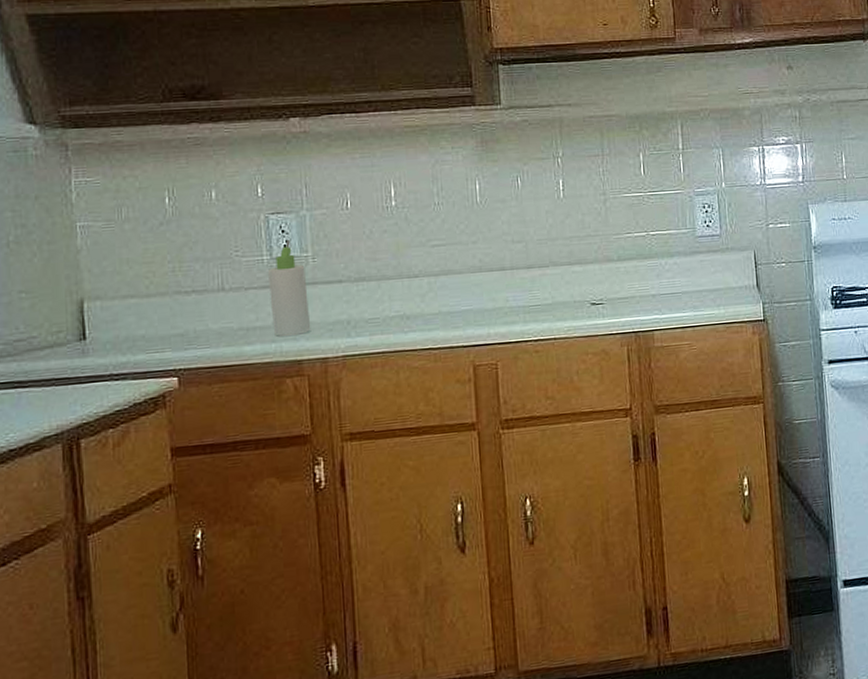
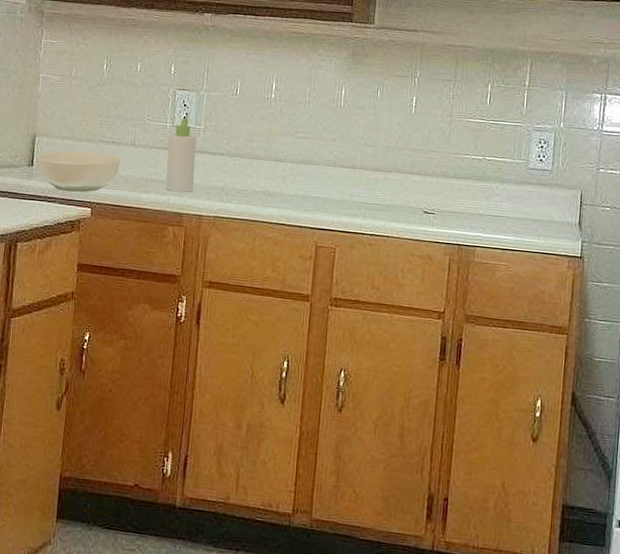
bowl: none [88,306,210,363] -> present [35,151,122,193]

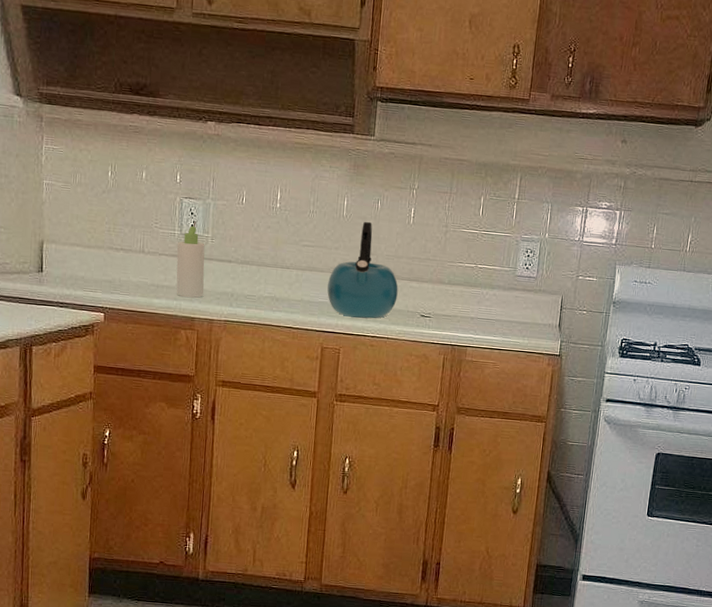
bowl: present [35,151,122,193] -> none [45,257,132,298]
kettle: none [323,111,399,215] -> present [327,221,398,319]

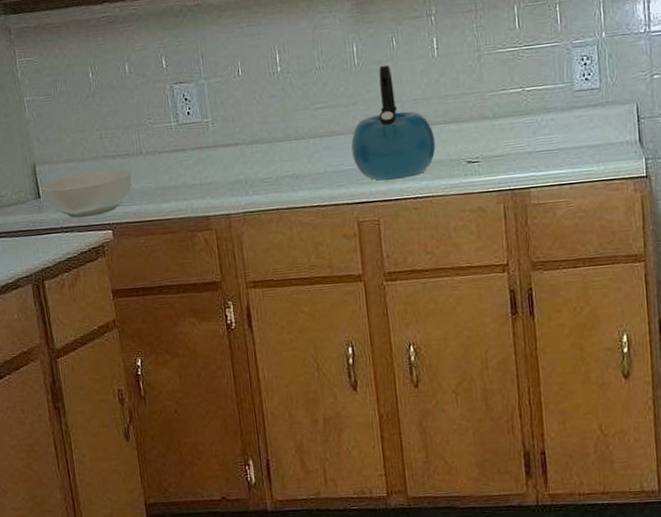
bowl: none [45,257,132,298] -> present [40,169,132,218]
bottle: present [176,221,205,298] -> none [175,107,215,196]

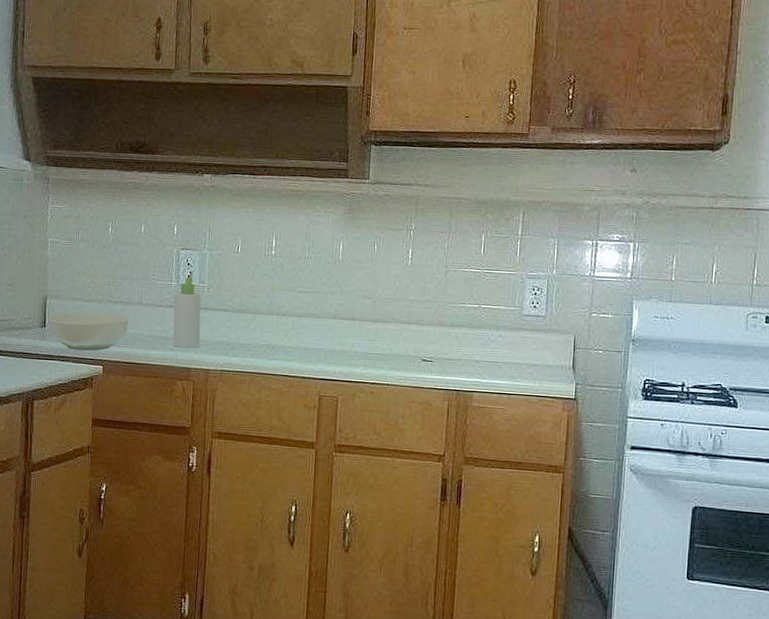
bottle: none [175,107,215,196] -> present [173,272,201,349]
kettle: present [351,64,436,181] -> none [324,265,398,365]

